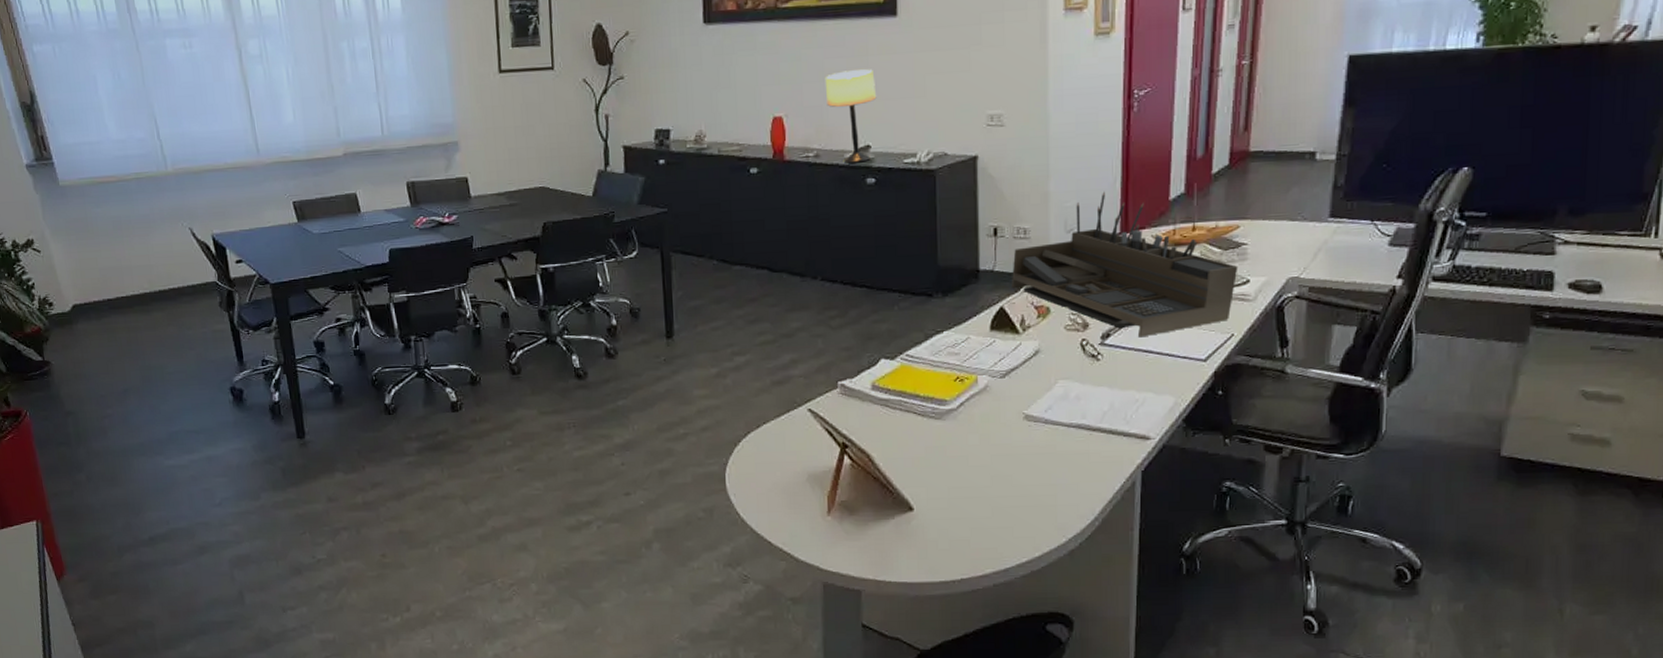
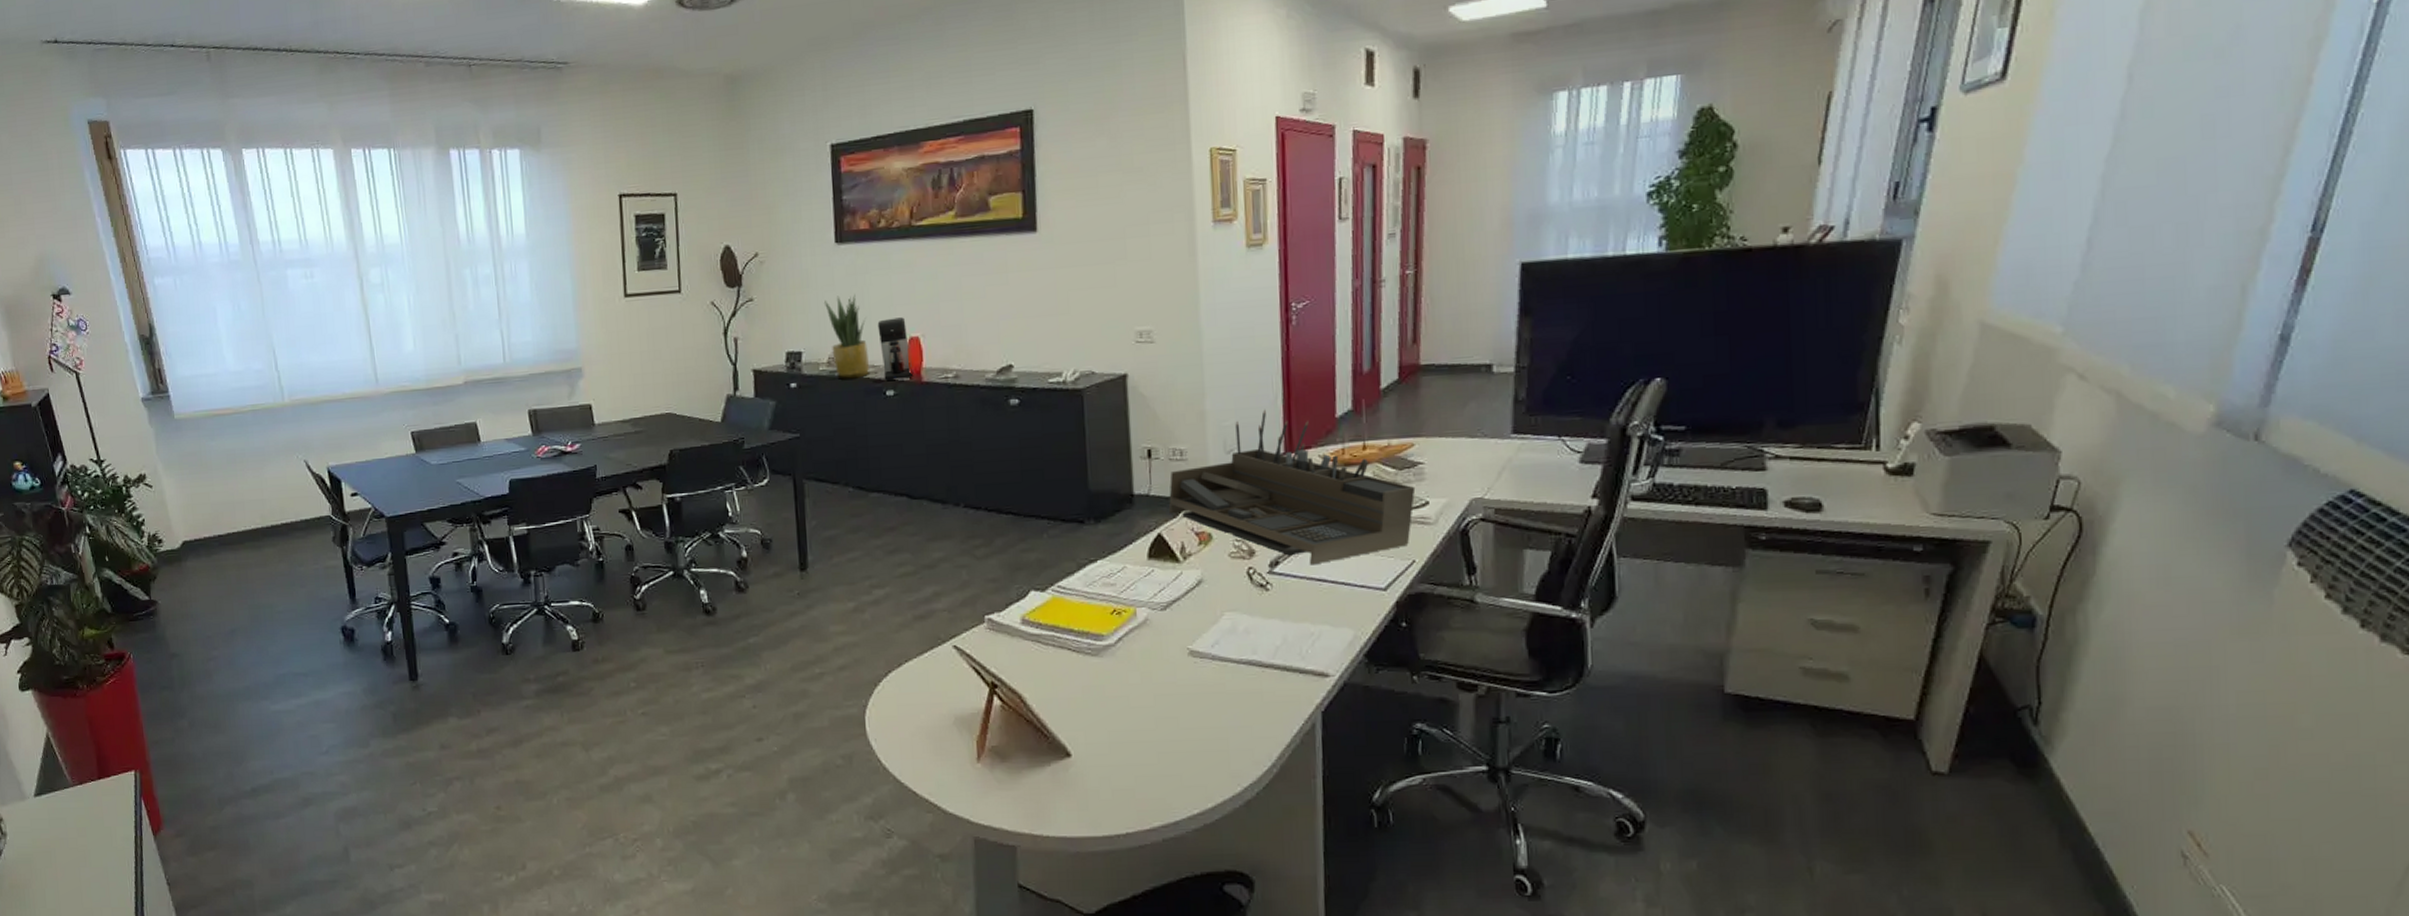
planter: none [692,74,736,157] -> present [824,294,871,380]
coffee maker: none [743,97,777,158] -> present [877,317,914,380]
table lamp: present [824,69,877,164] -> none [962,286,1018,385]

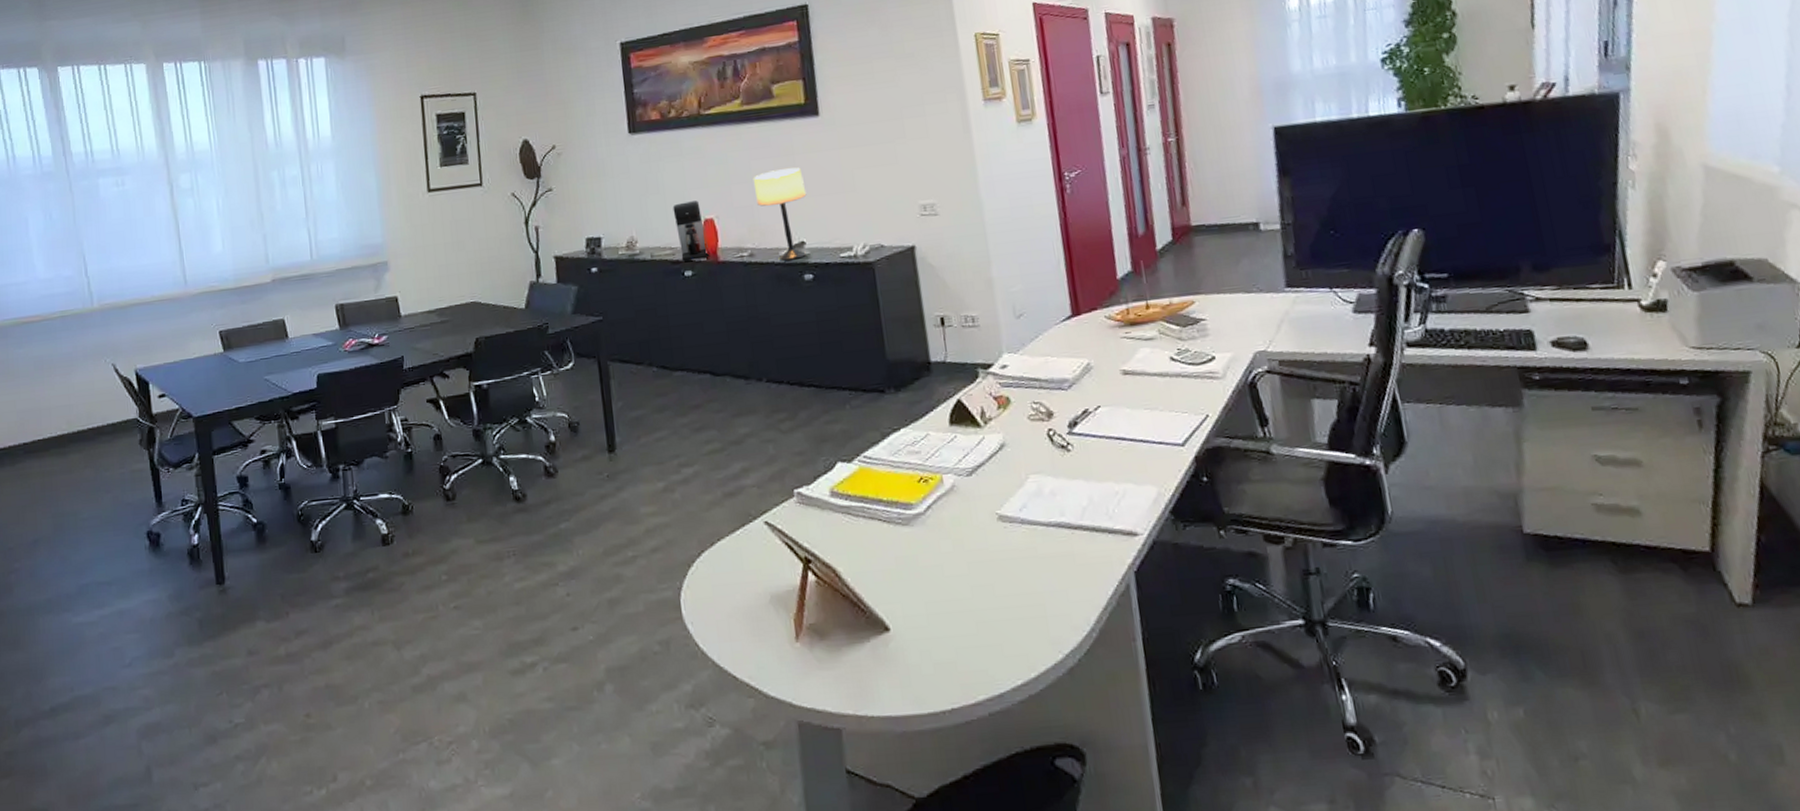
planter: present [824,294,871,380] -> none [621,180,668,263]
table lamp: none [962,286,1018,385] -> present [753,167,807,262]
desk organizer: present [1168,409,1416,565] -> none [964,274,1201,424]

